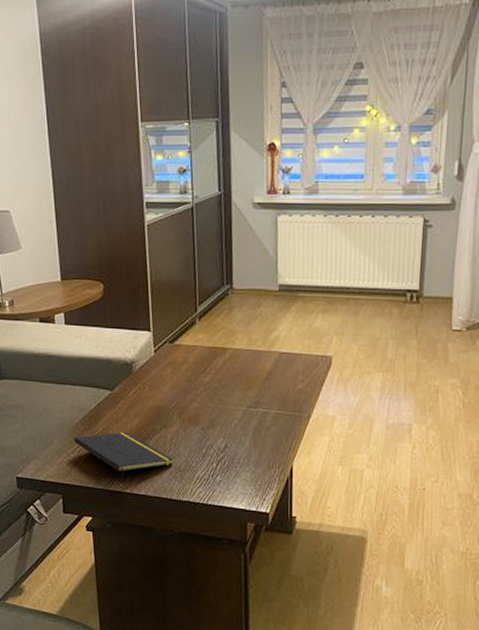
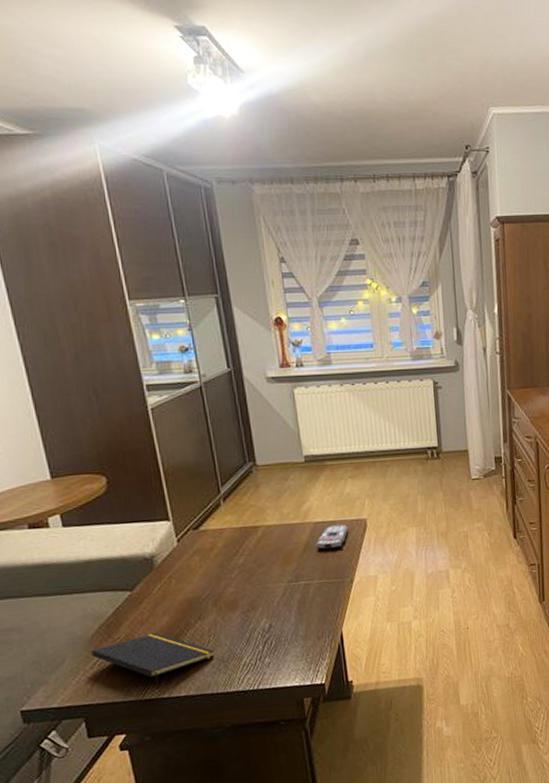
remote control: none [278,357,313,382] -> present [315,524,349,550]

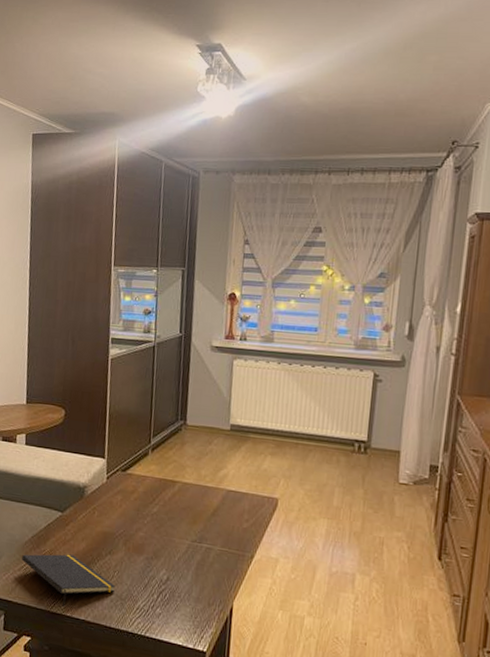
remote control: present [315,524,349,550] -> none [224,496,259,521]

